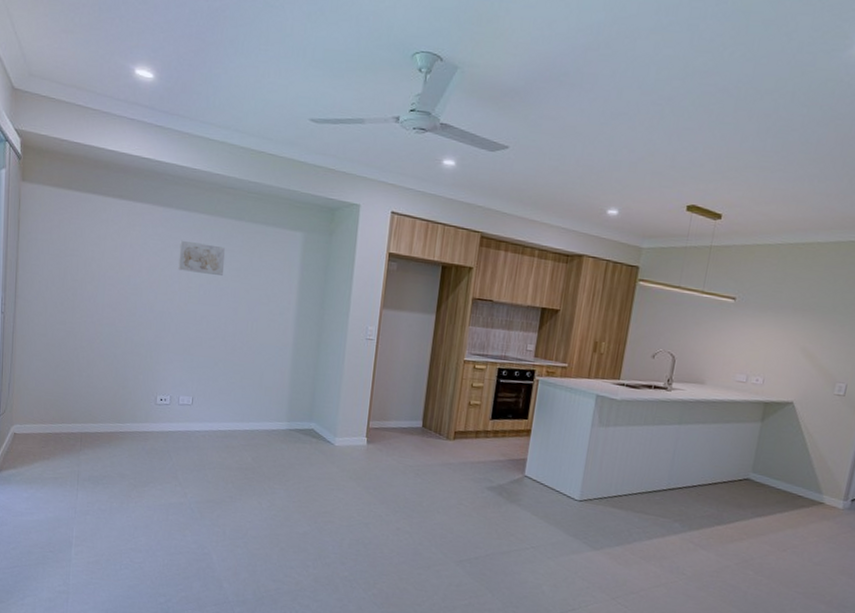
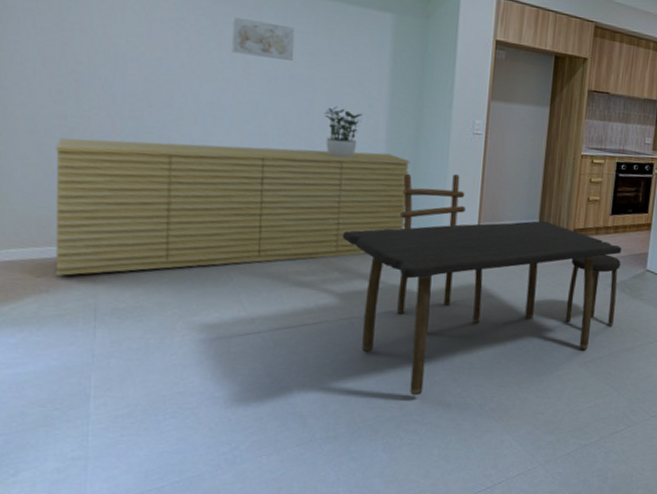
sideboard: none [54,339,312,448] -> present [55,138,410,276]
potted plant: none [245,314,275,360] -> present [324,106,362,159]
dining table: none [255,373,500,574] -> present [342,173,621,396]

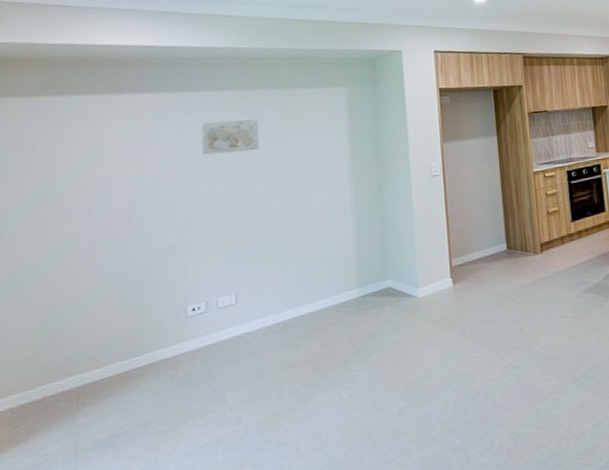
sideboard: present [55,138,410,276] -> none [34,213,380,420]
potted plant: present [324,106,362,159] -> none [292,181,328,230]
dining table: present [342,173,621,396] -> none [320,218,597,461]

